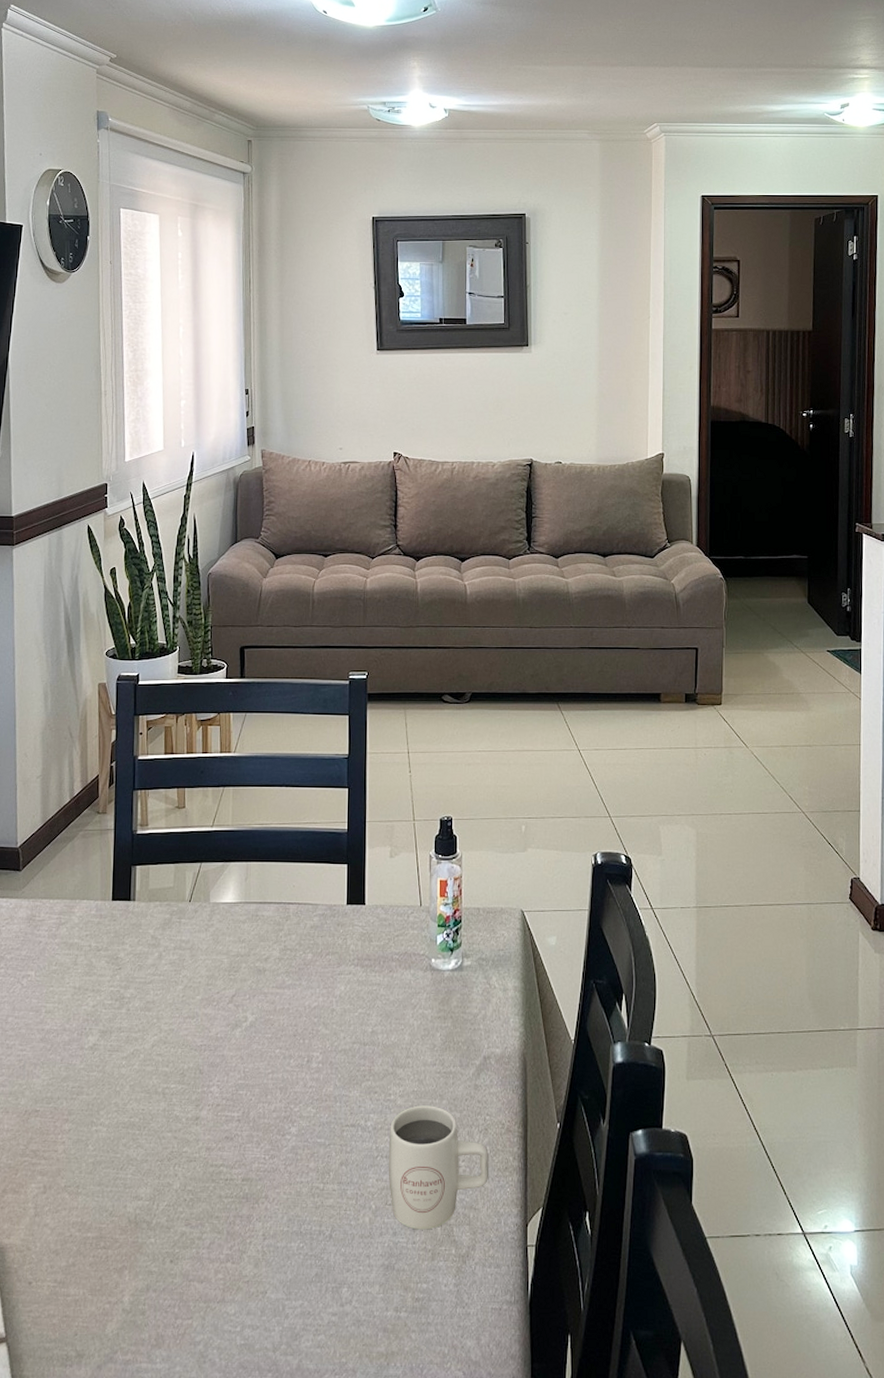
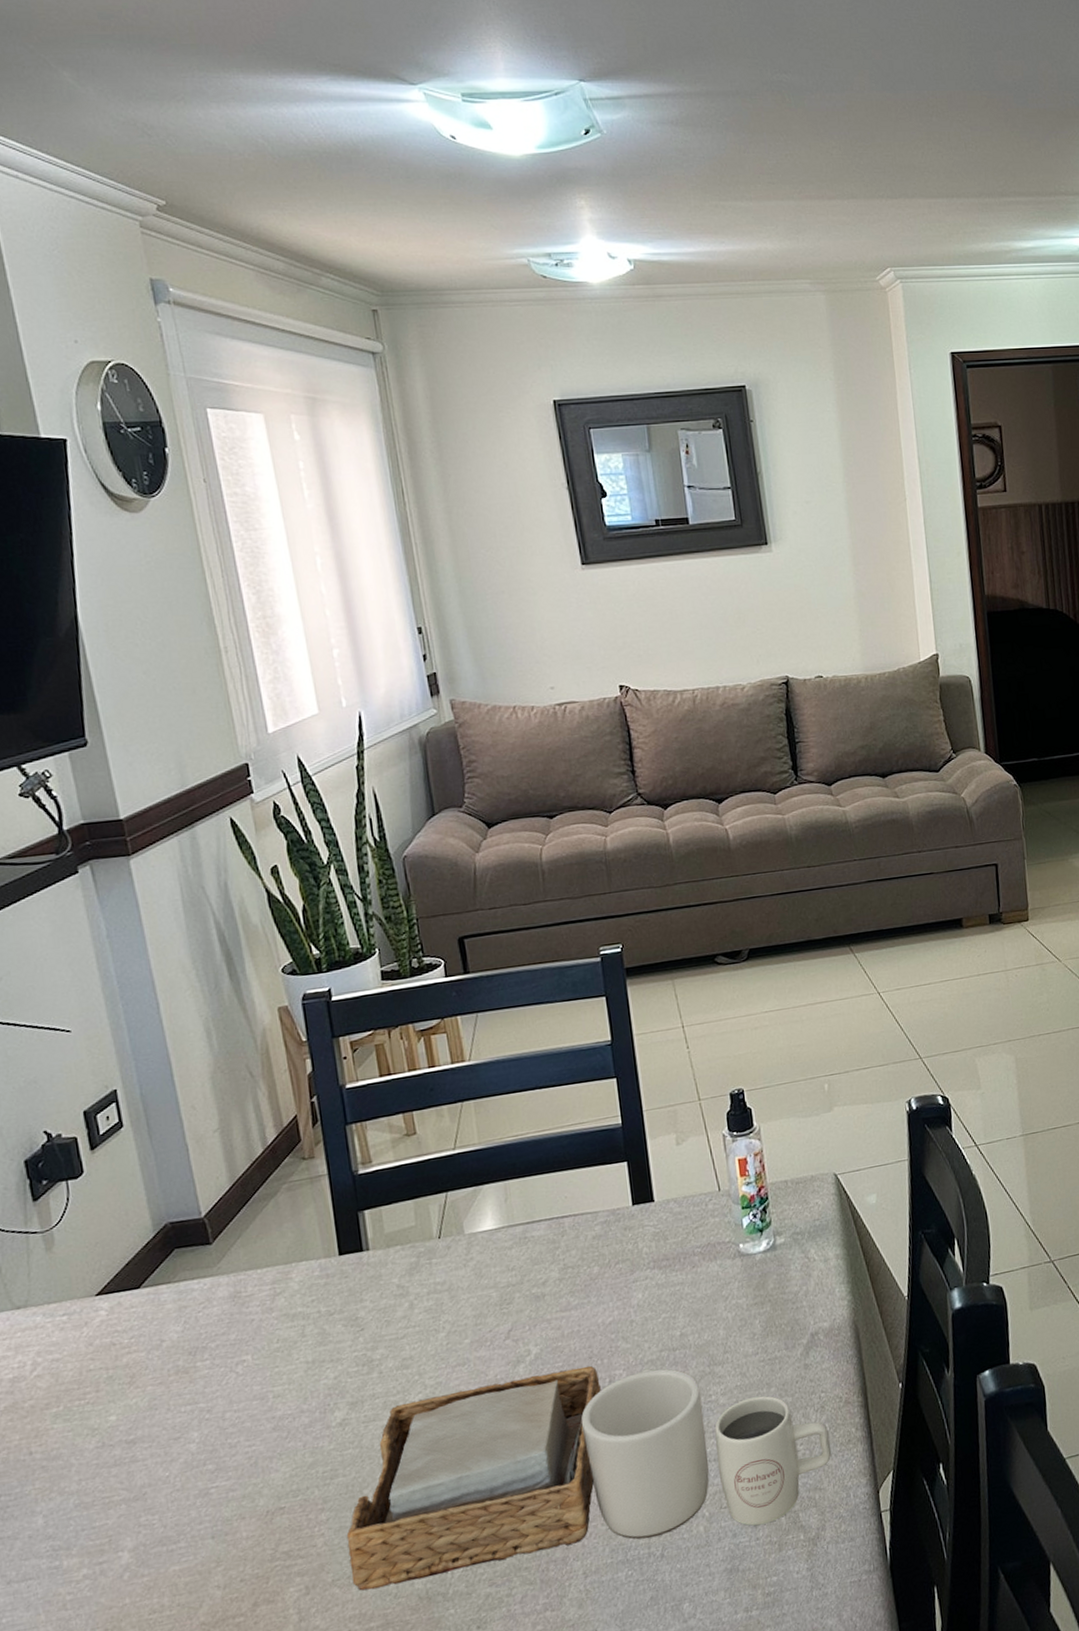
napkin holder: none [79,1040,300,1205] -> present [346,1365,601,1591]
mug: none [279,1056,382,1217] -> present [580,1368,710,1539]

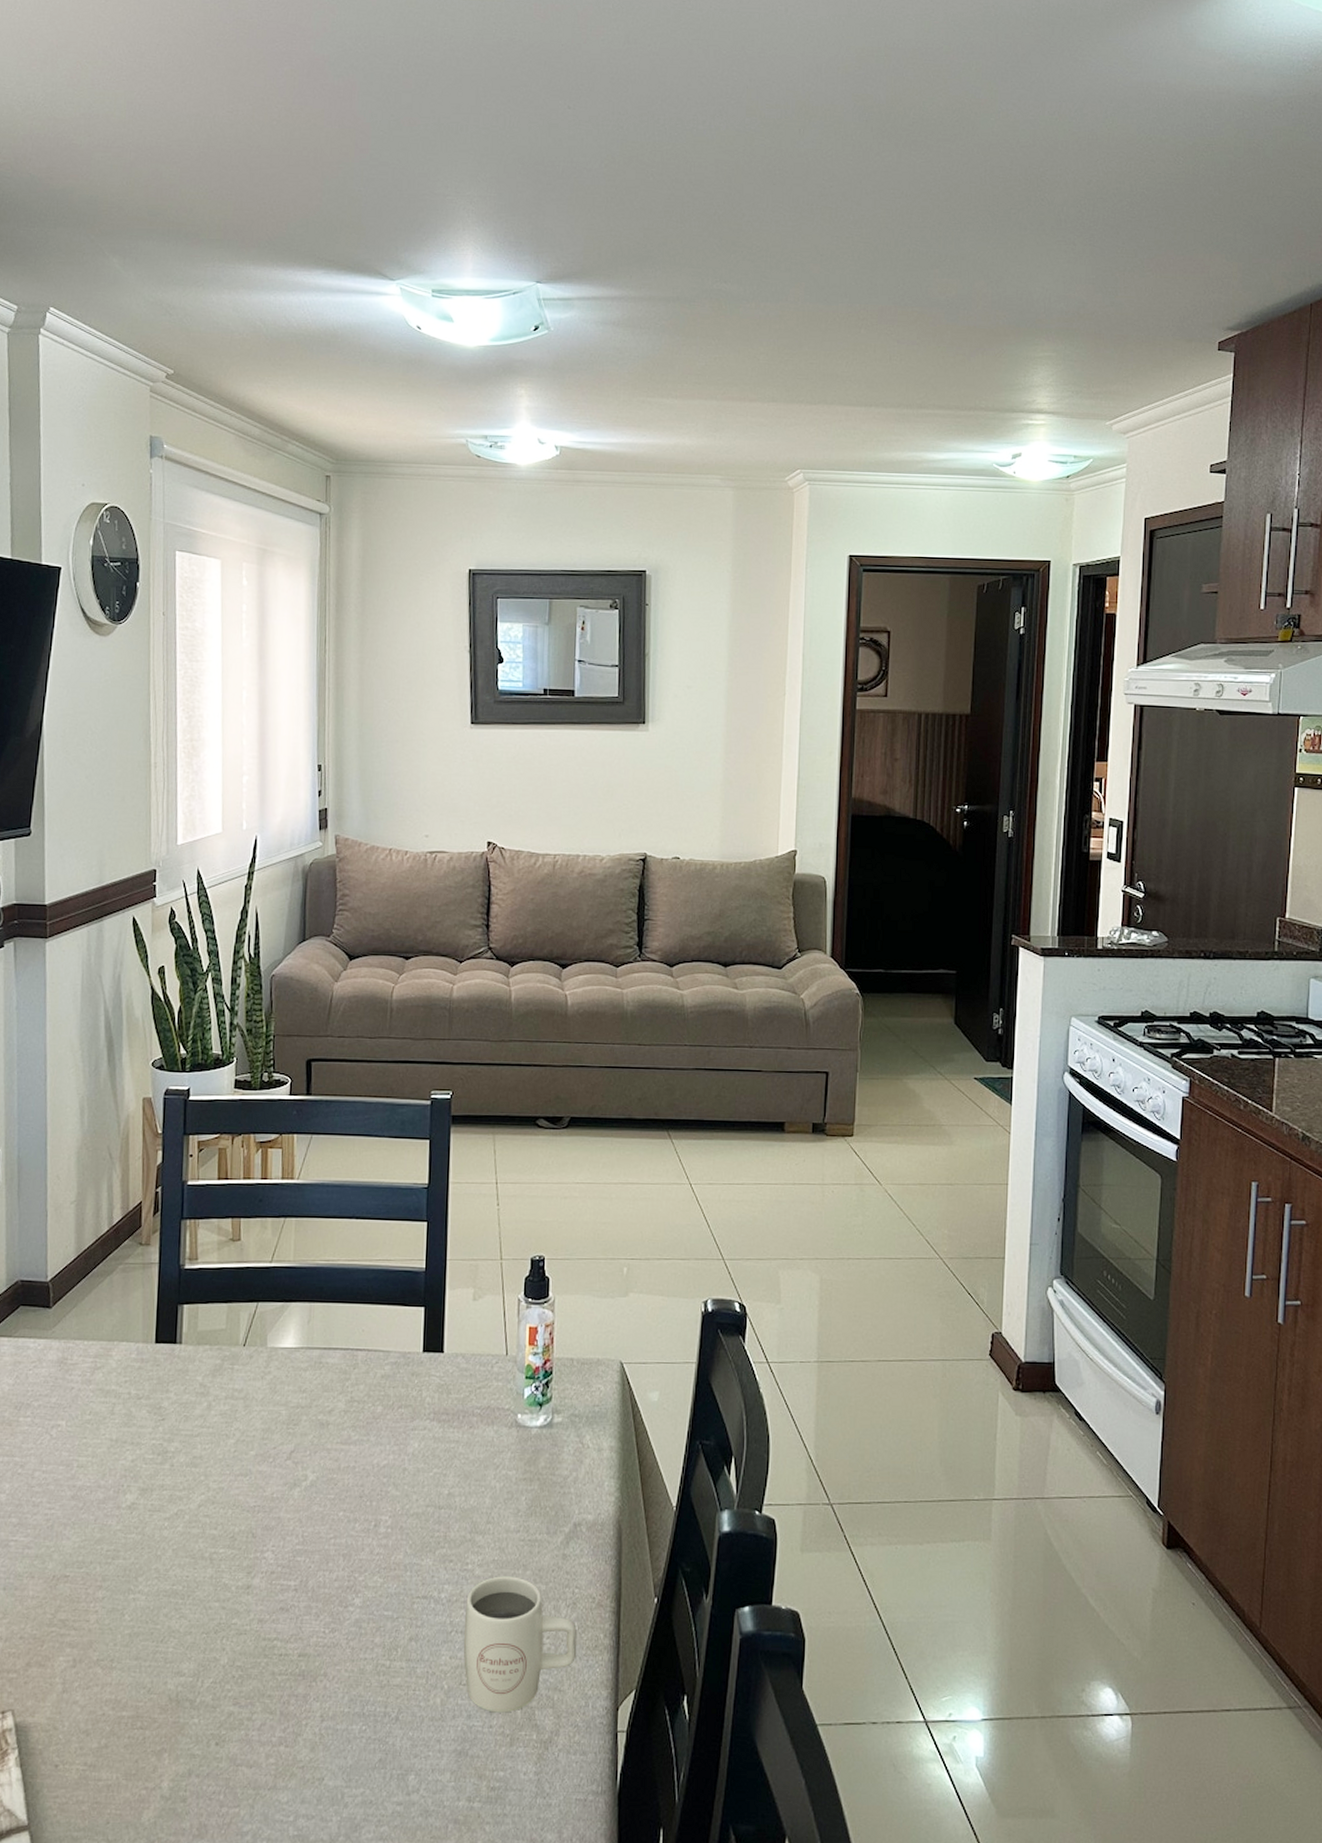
napkin holder: present [346,1365,601,1591] -> none [114,1500,366,1683]
mug: present [580,1368,710,1539] -> none [342,1521,459,1697]

